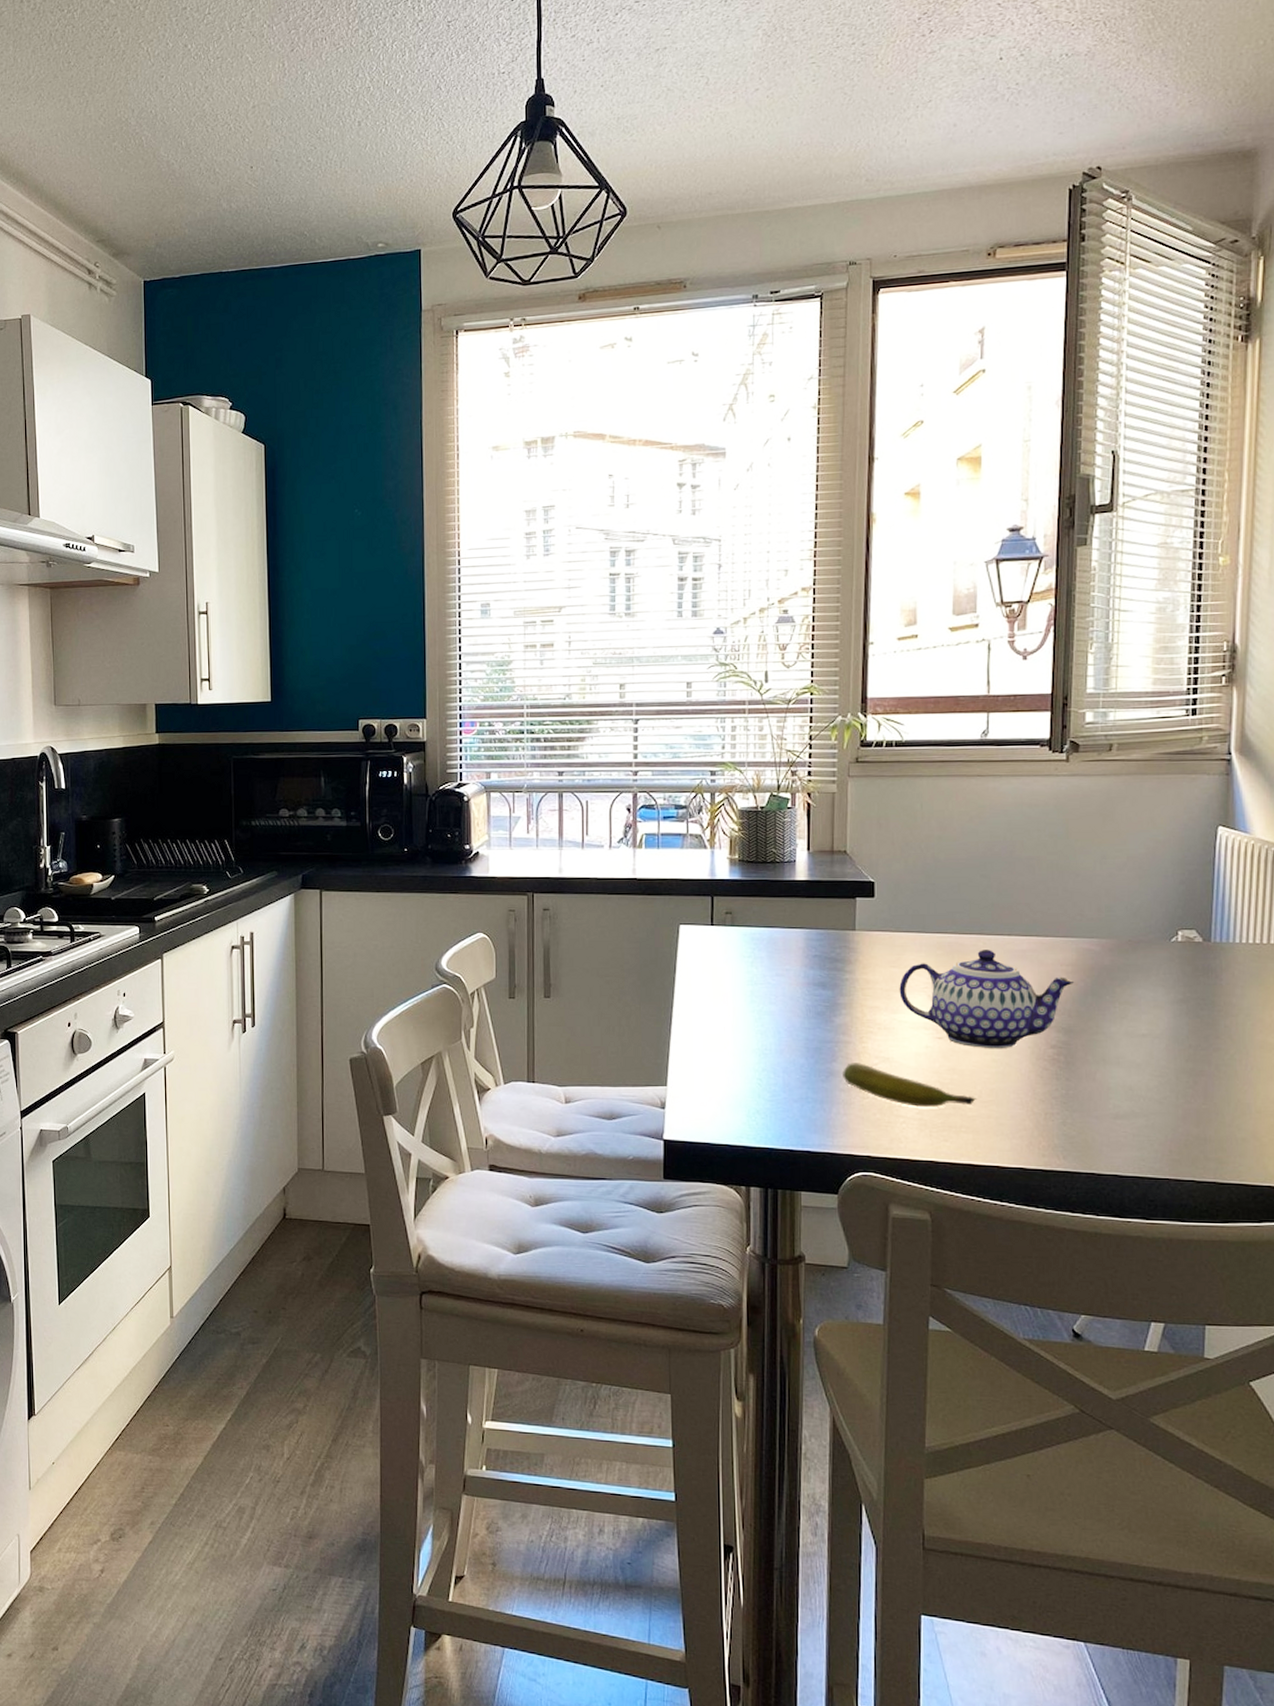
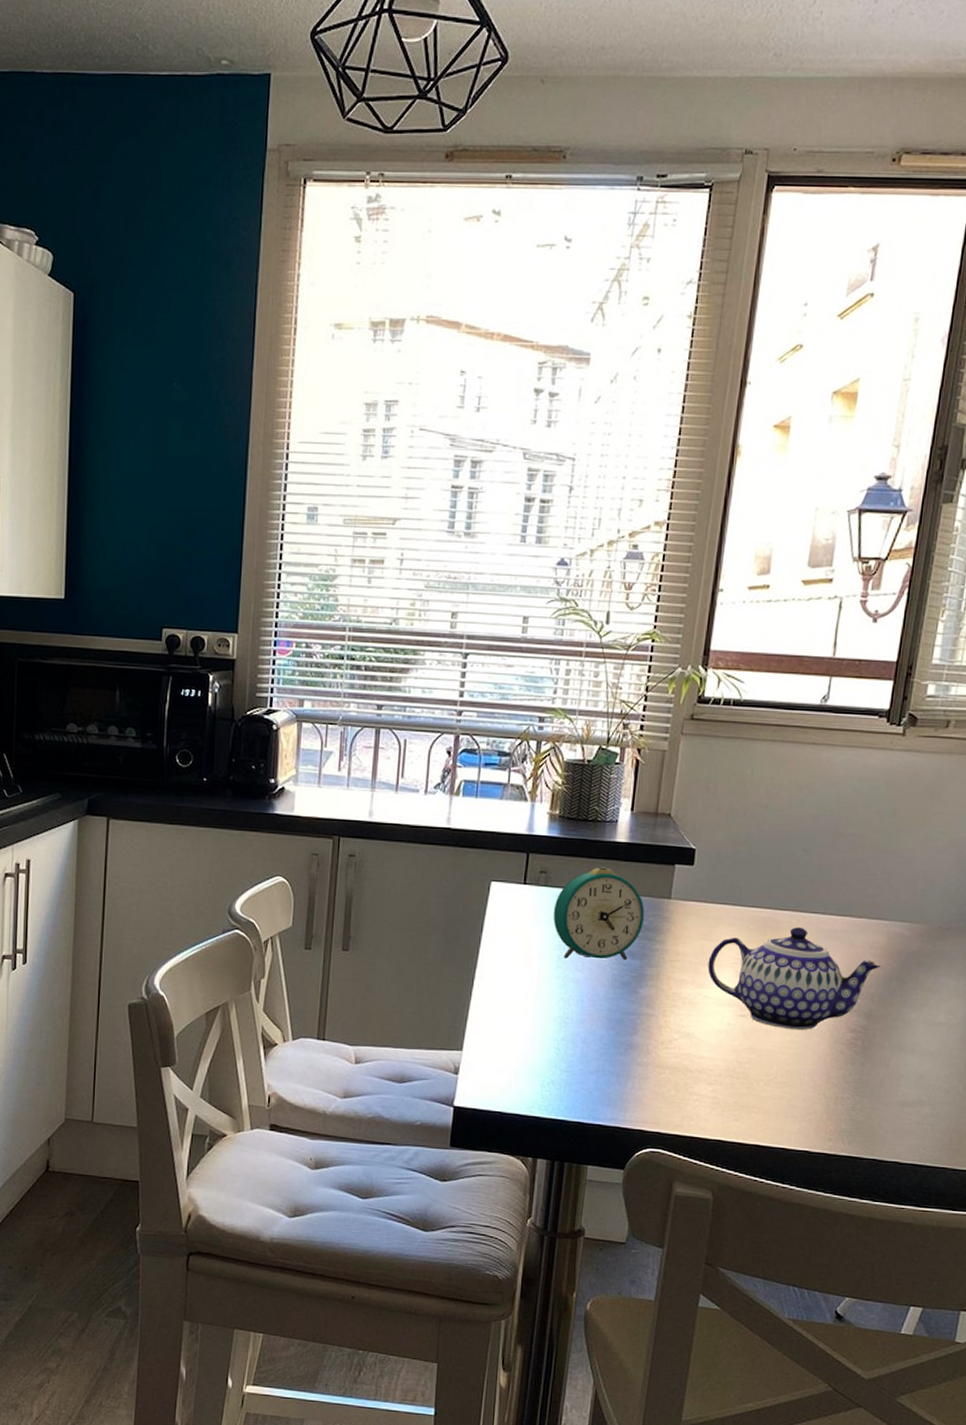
alarm clock: none [742,905,832,993] -> present [553,867,645,961]
banana: present [843,1063,976,1107] -> none [642,1036,771,1087]

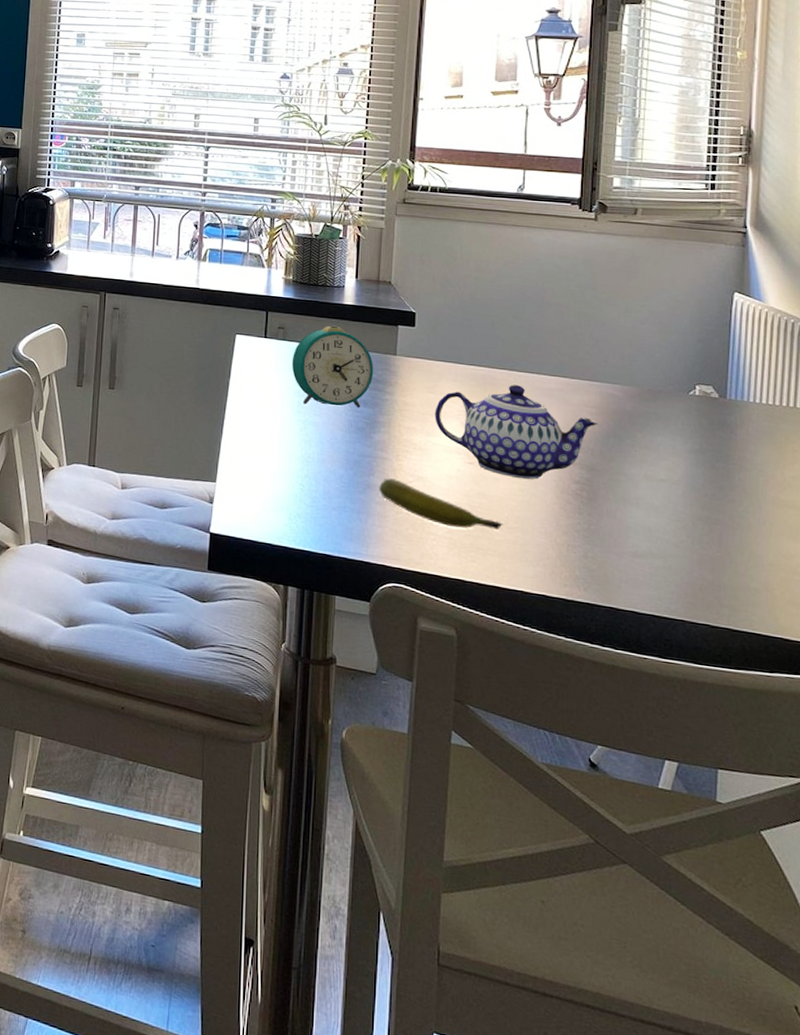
banana: none [642,1036,771,1087] -> present [379,478,503,531]

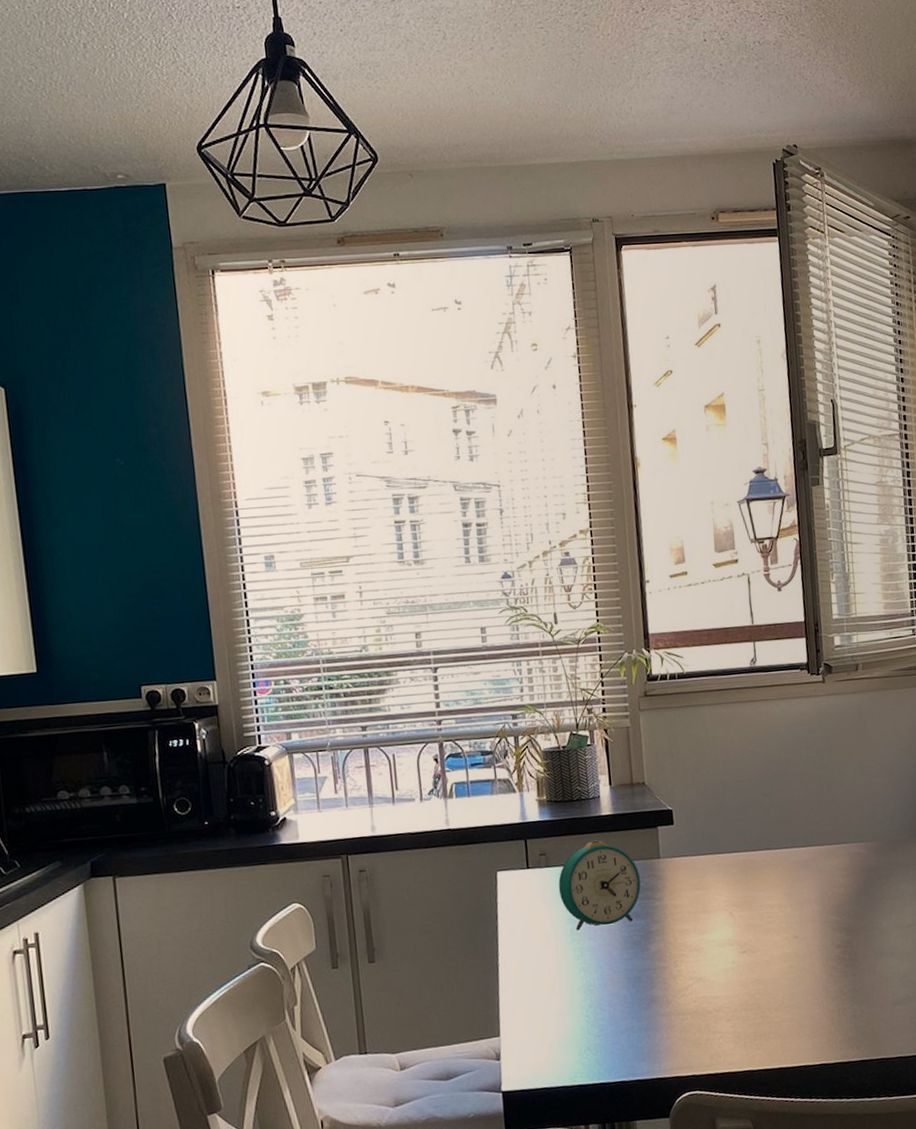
banana: present [379,478,503,531] -> none [662,986,780,1021]
teapot: present [435,385,598,480] -> none [704,863,850,957]

